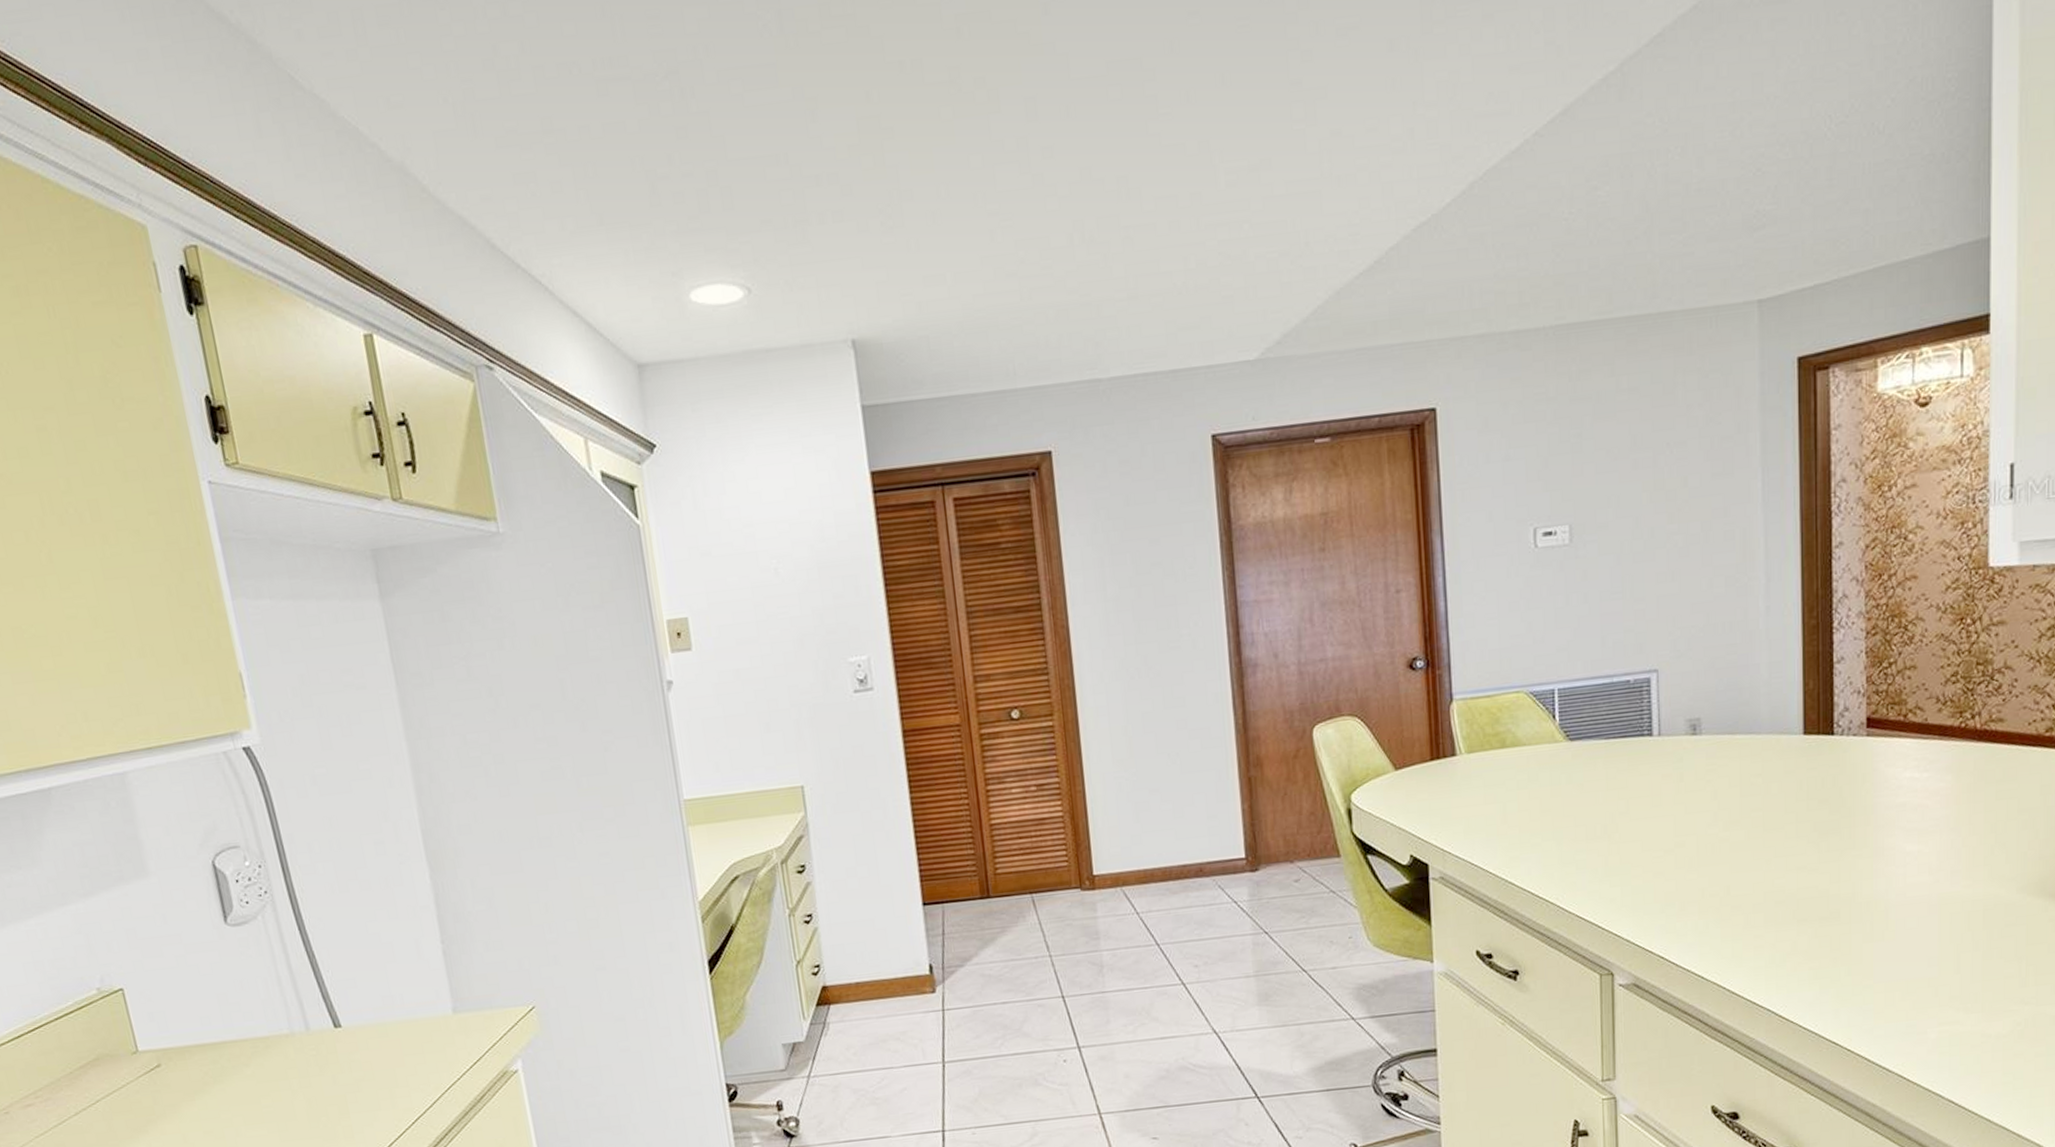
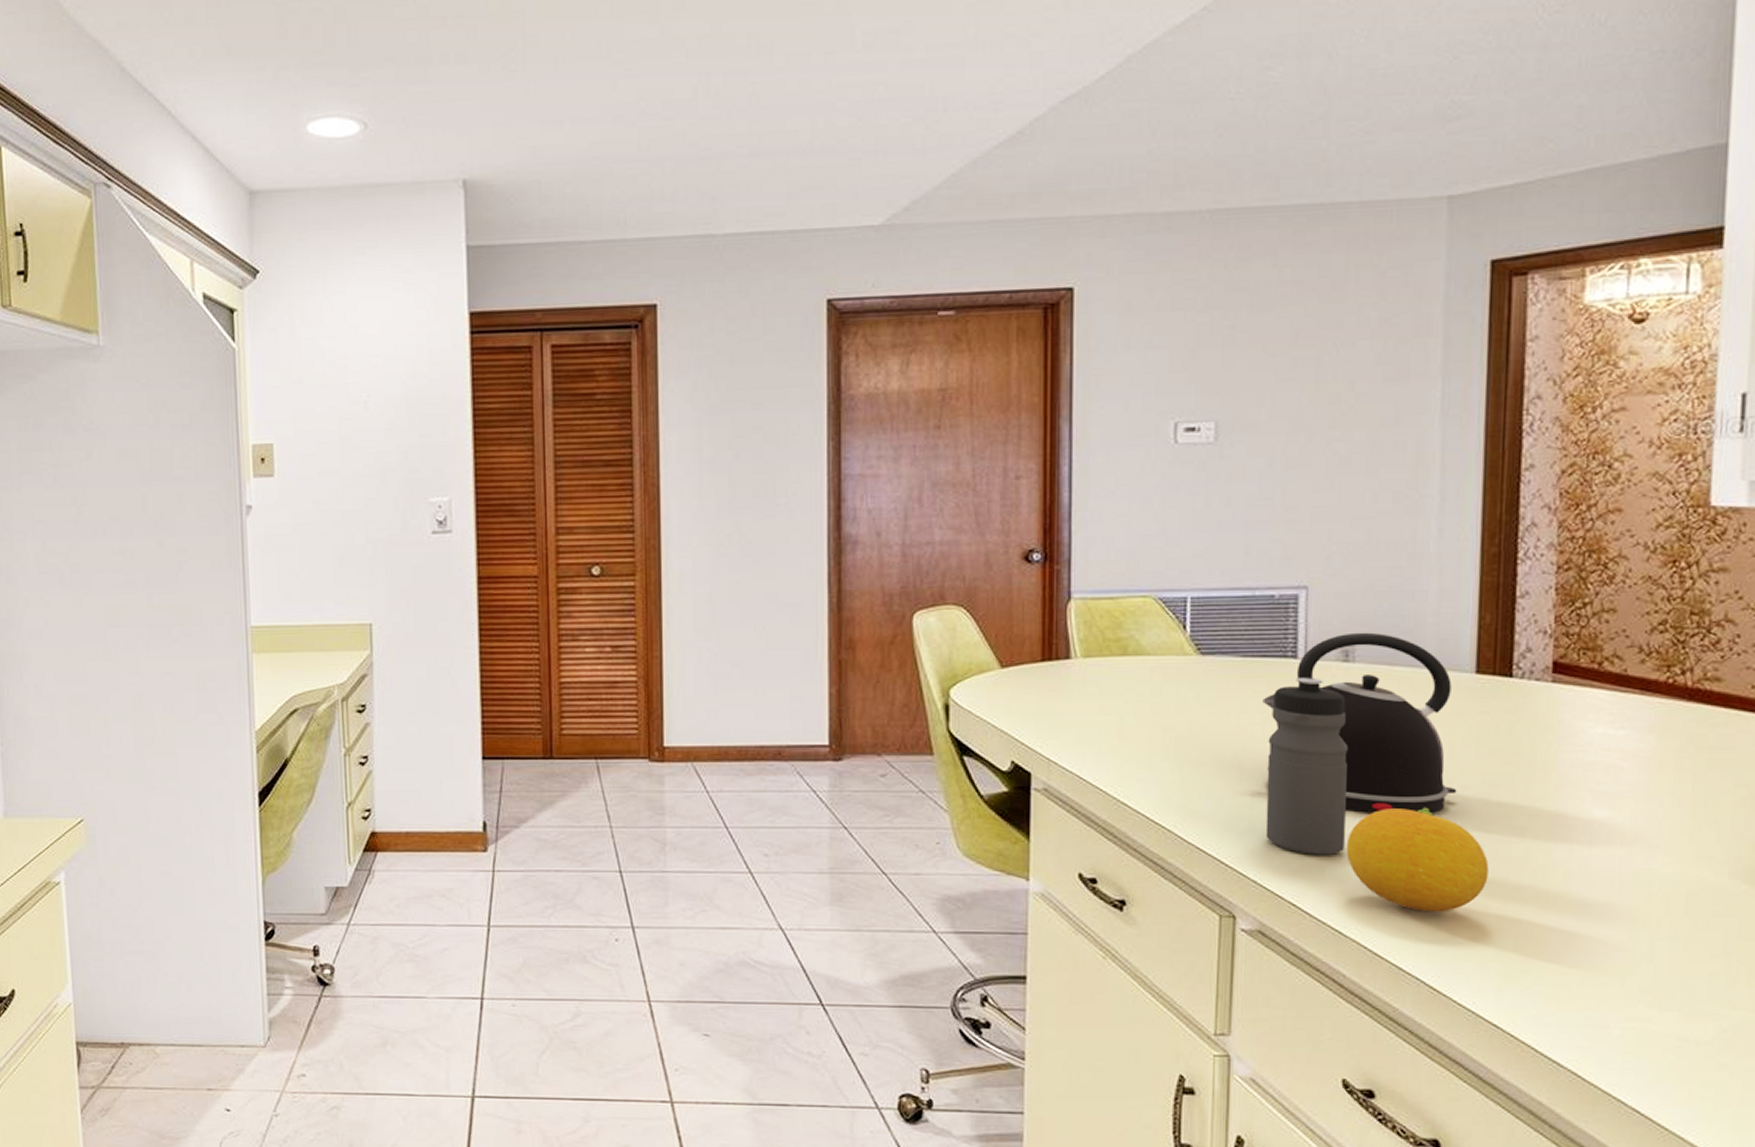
kettle: none [1625,706,1793,869] -> present [1262,632,1457,813]
water bottle: none [1632,752,1702,912] -> present [1265,677,1348,856]
fruit: none [1703,858,1823,951] -> present [1346,807,1489,913]

